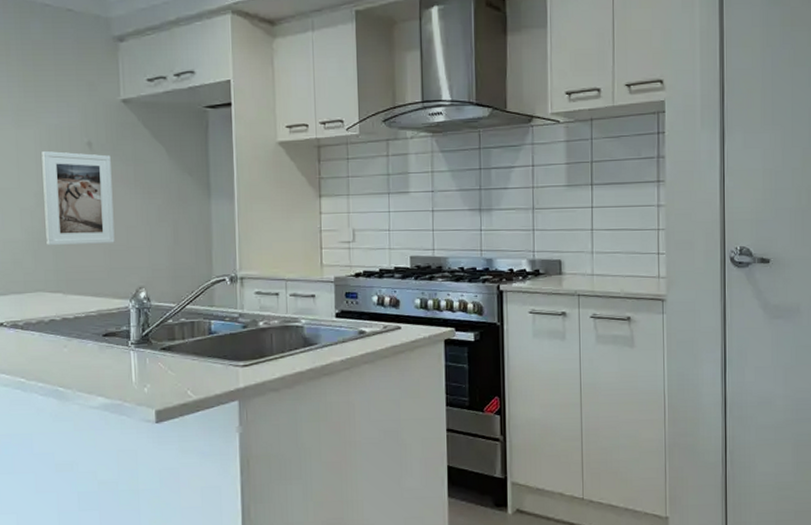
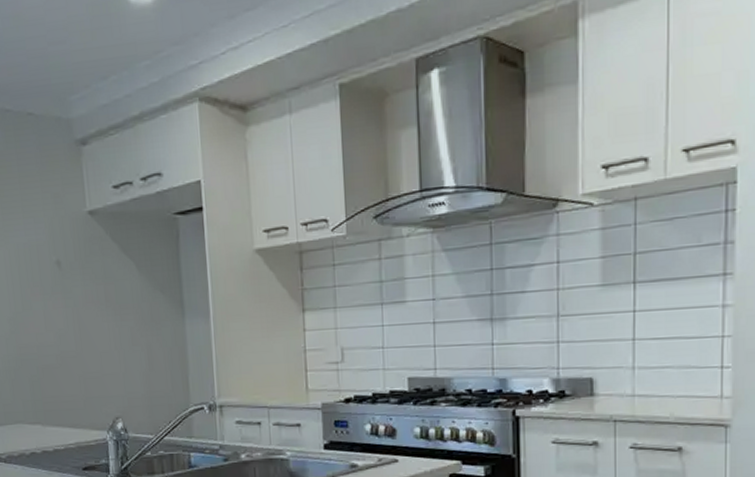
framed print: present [41,151,115,246] -> none [12,273,89,375]

